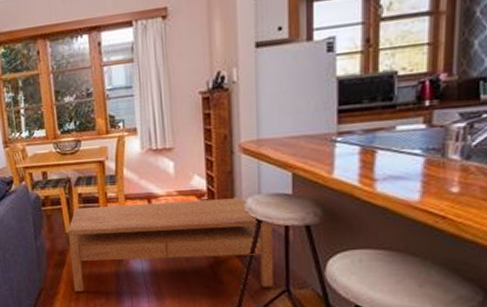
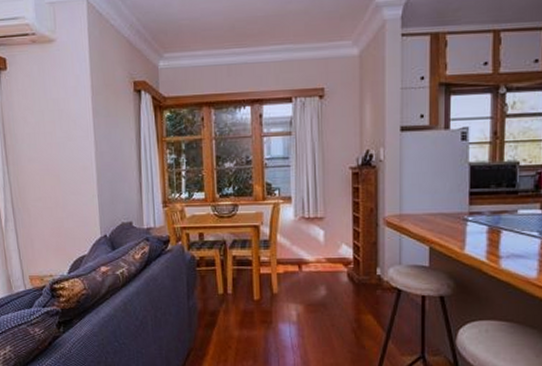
coffee table: present [67,198,273,291] -> none [220,268,412,354]

